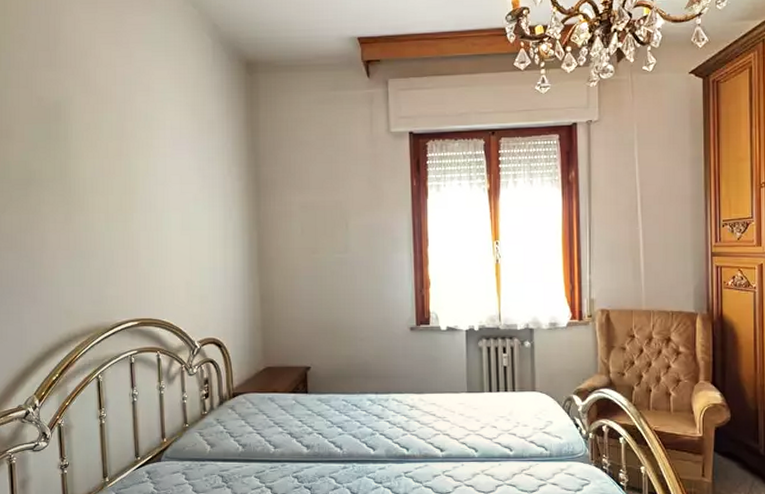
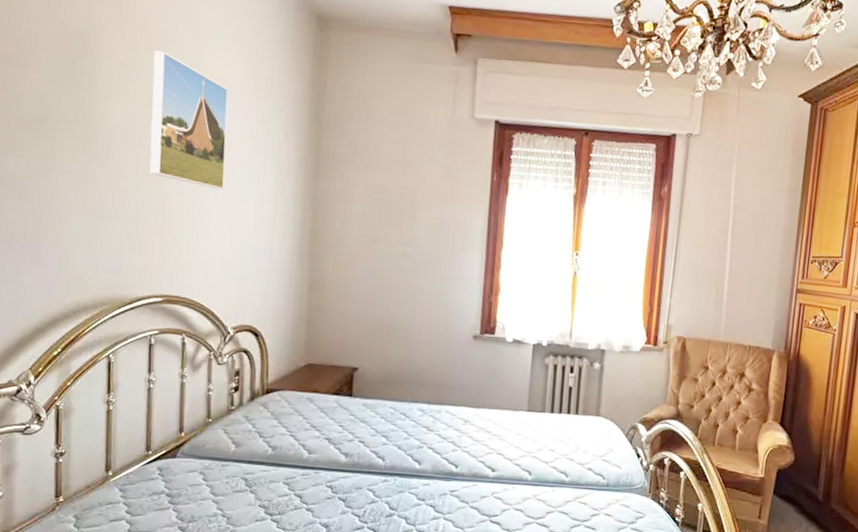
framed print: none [113,111,182,222] -> present [149,50,229,189]

